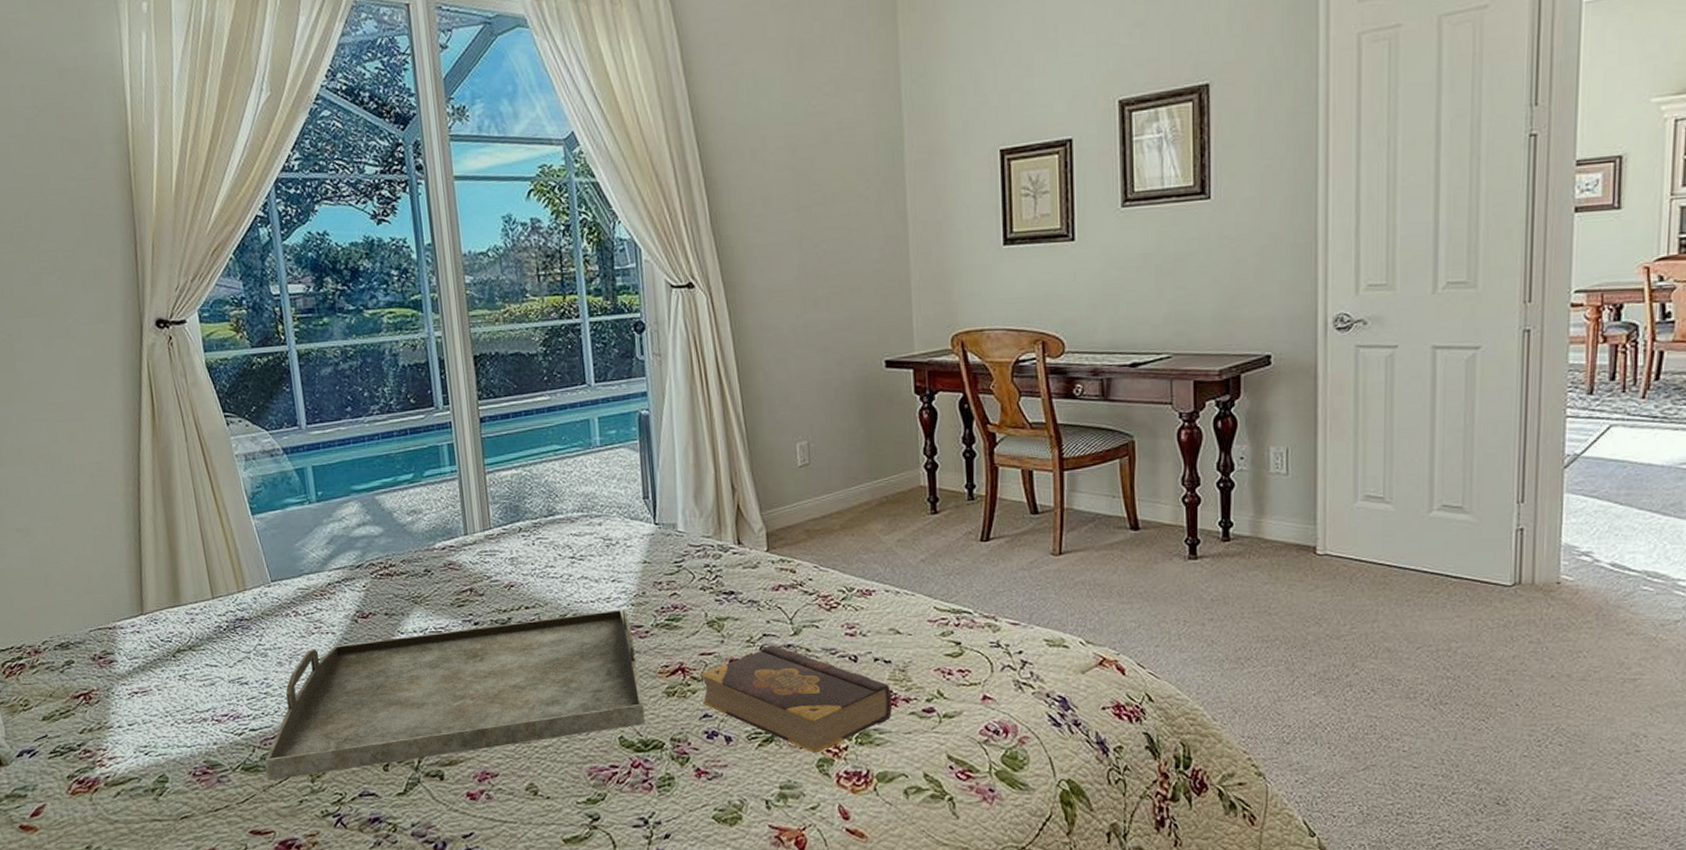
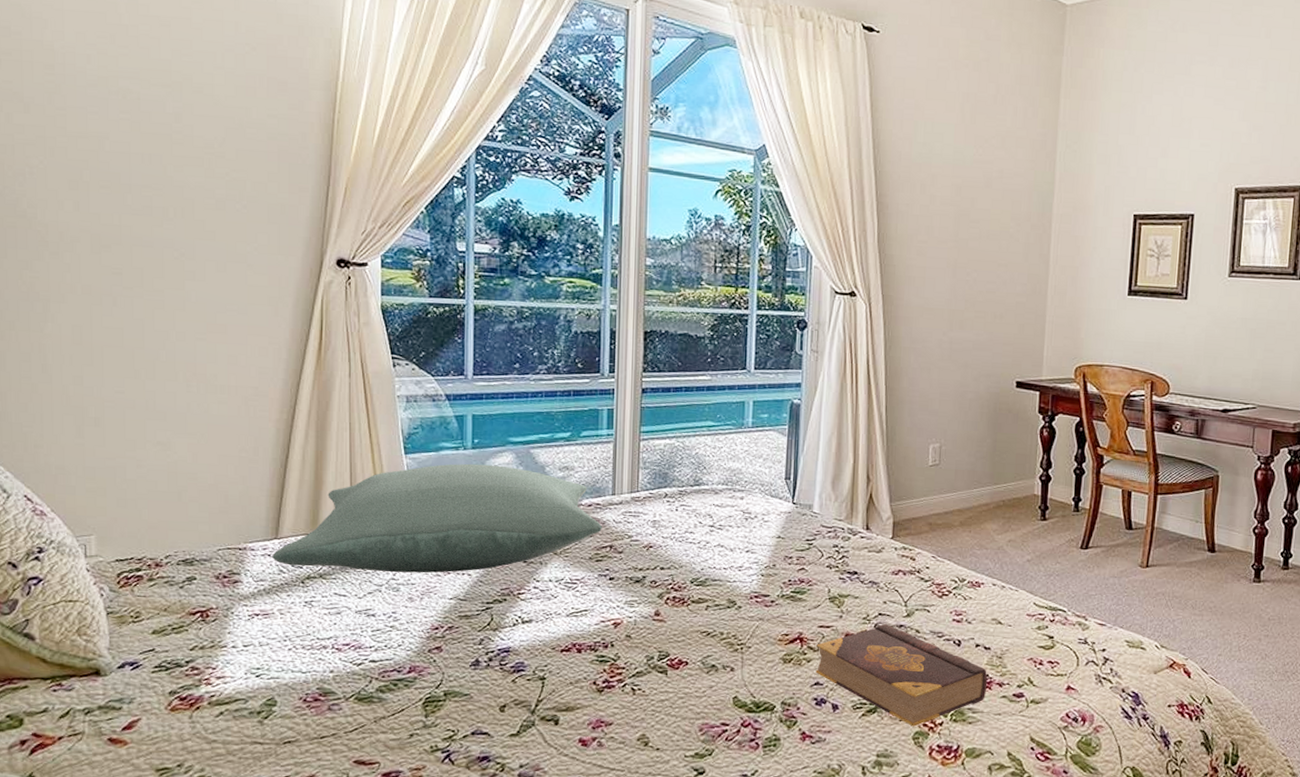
pillow: none [141,516,459,641] -> present [272,463,602,573]
serving tray: present [264,609,645,781] -> none [380,578,760,713]

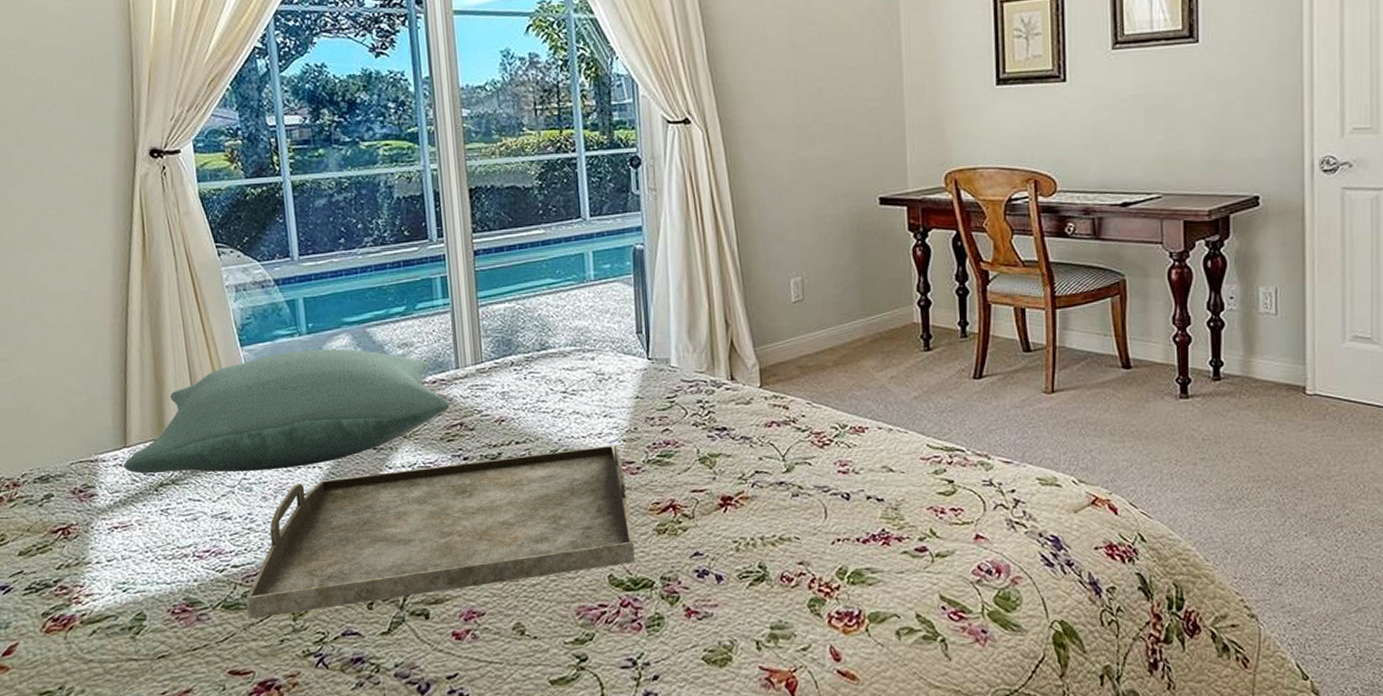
serving tray: none [380,578,760,713] -> present [245,444,635,619]
book: present [815,624,988,727] -> none [691,483,885,593]

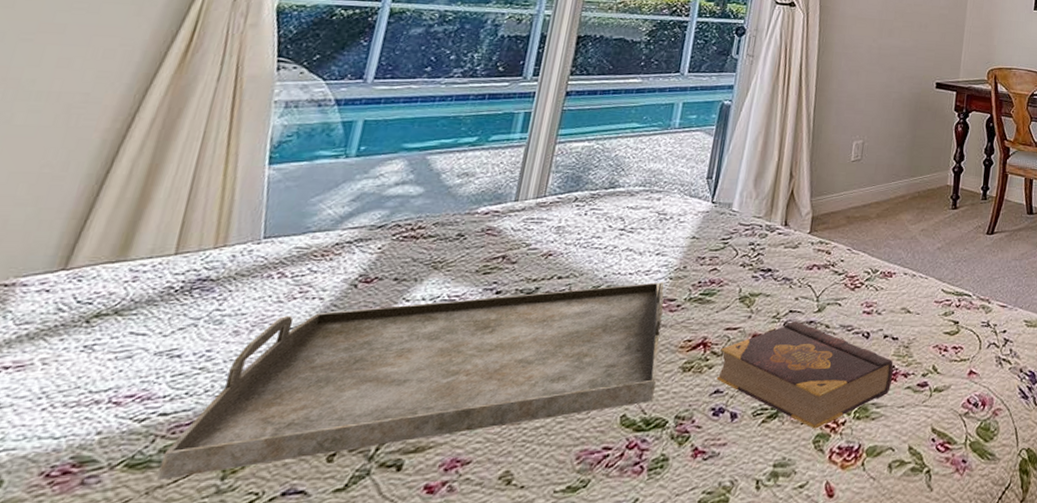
pillow: present [123,348,450,474] -> none [51,173,497,302]
book: none [691,483,885,593] -> present [716,322,894,429]

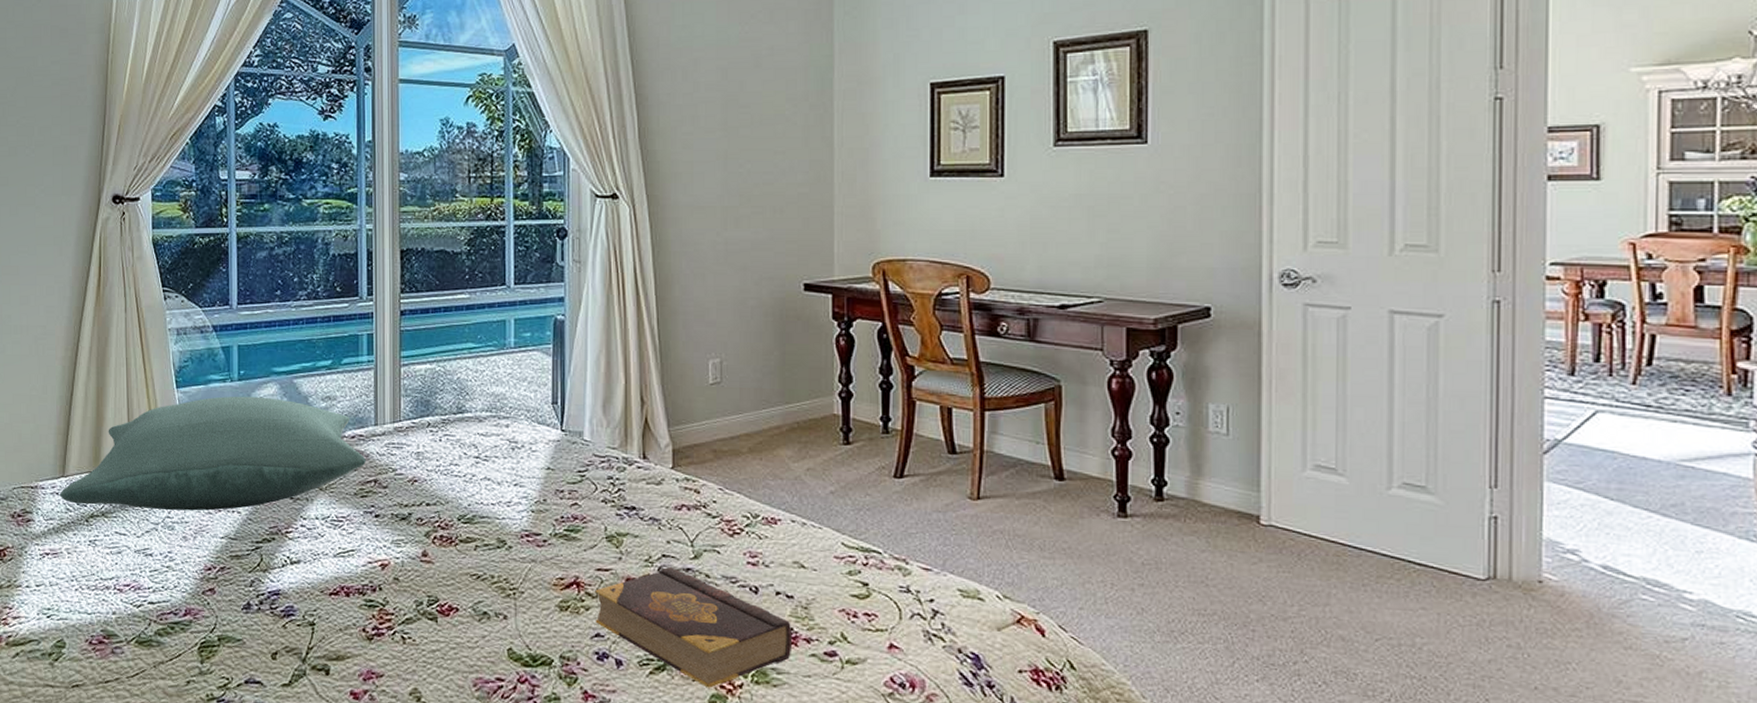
pillow: none [51,173,497,302] -> present [60,396,366,511]
serving tray: present [157,282,664,480] -> none [158,514,535,657]

